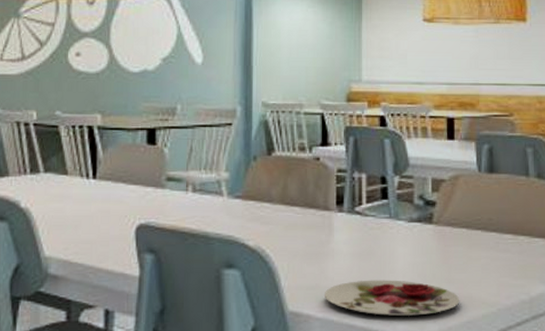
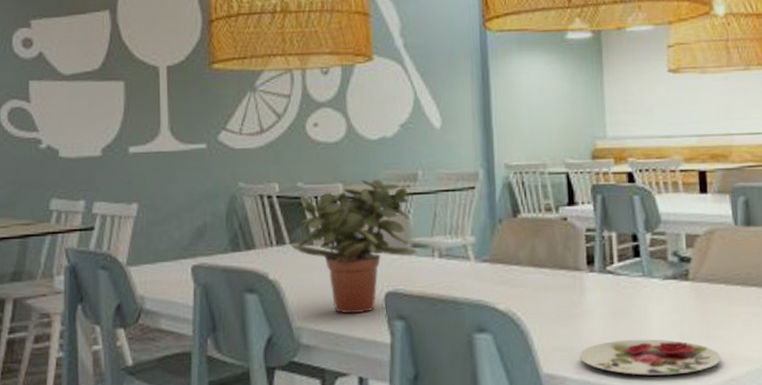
potted plant: none [44,111,172,245] -> present [290,179,418,314]

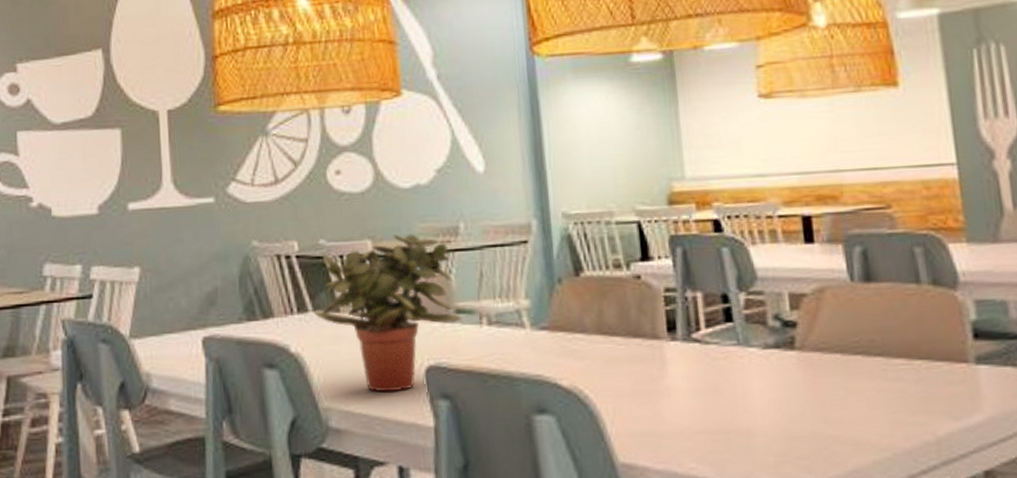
plate: present [580,339,722,376] -> none [663,421,841,466]

